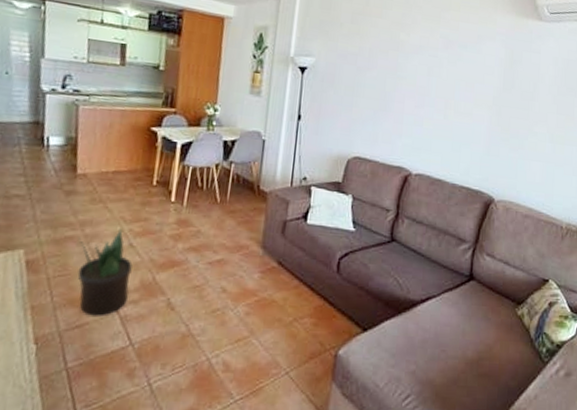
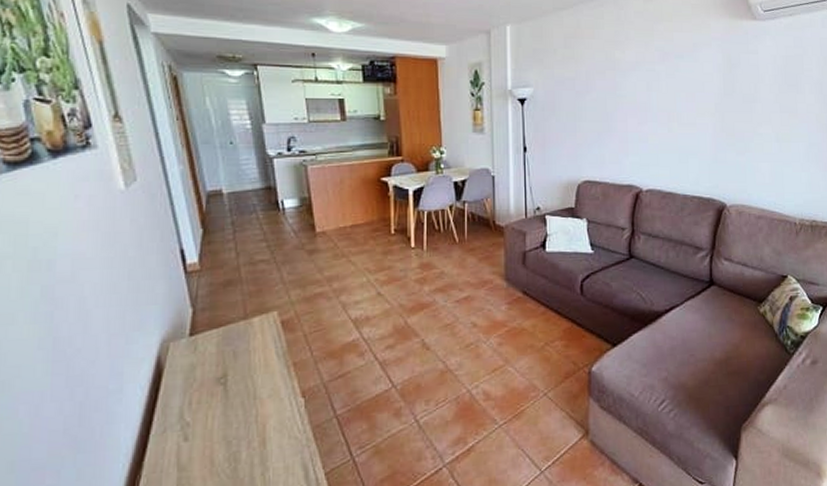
planter: present [77,229,133,316] -> none [328,280,383,365]

